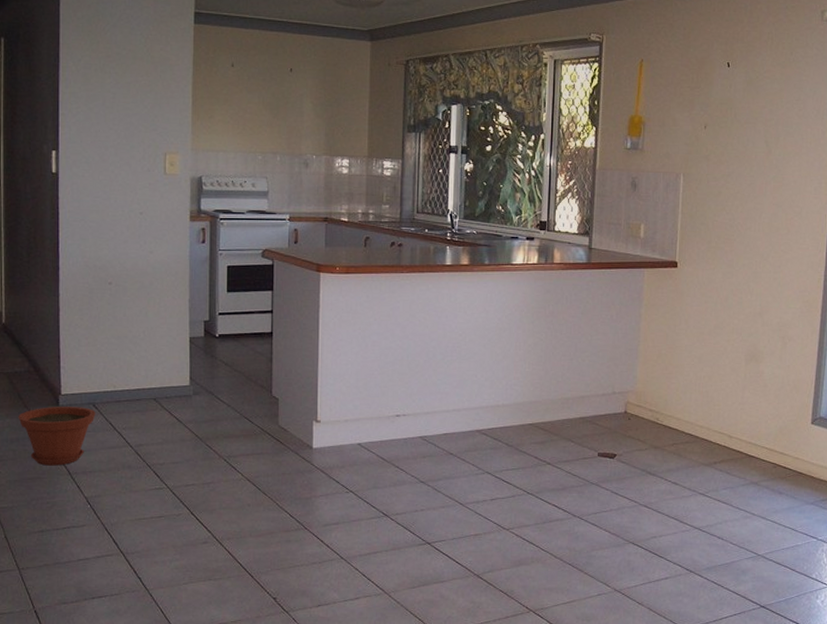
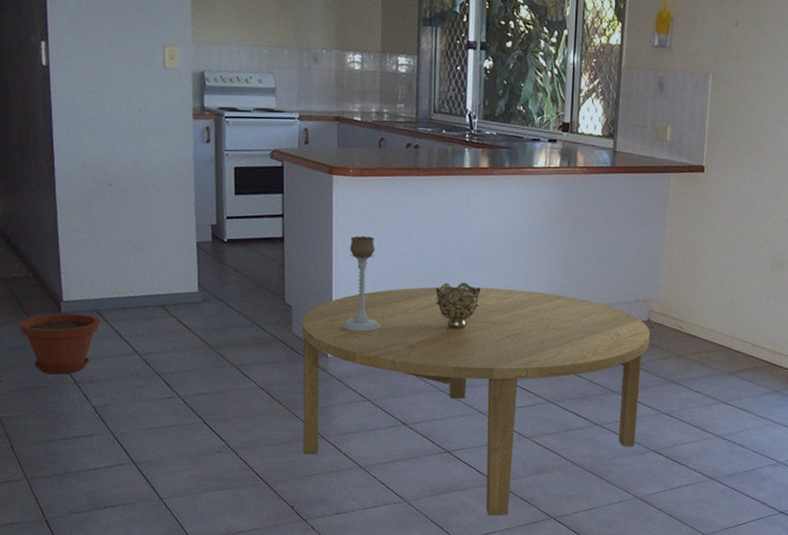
dining table: none [286,379,627,608] -> present [302,286,650,515]
candle holder: none [327,331,364,424] -> present [342,236,381,332]
decorative bowl: none [418,375,461,421] -> present [436,282,481,329]

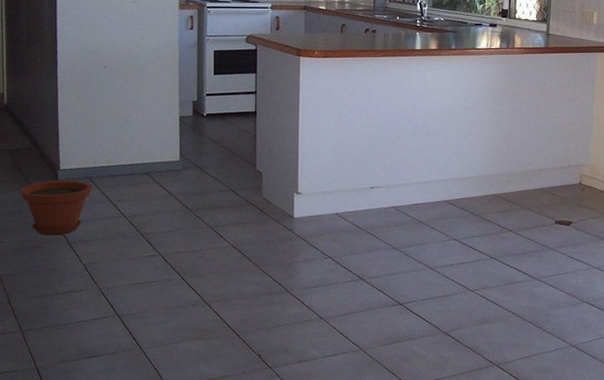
dining table: present [302,286,650,515] -> none [270,154,581,363]
candle holder: present [342,236,381,332] -> none [307,110,341,195]
decorative bowl: present [436,282,481,329] -> none [390,151,430,192]

